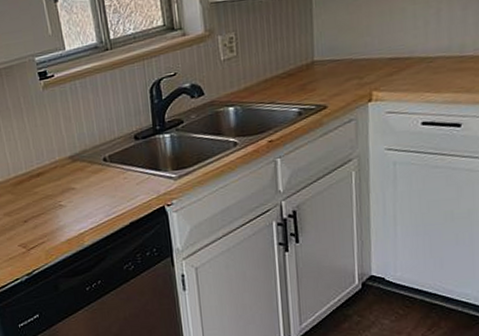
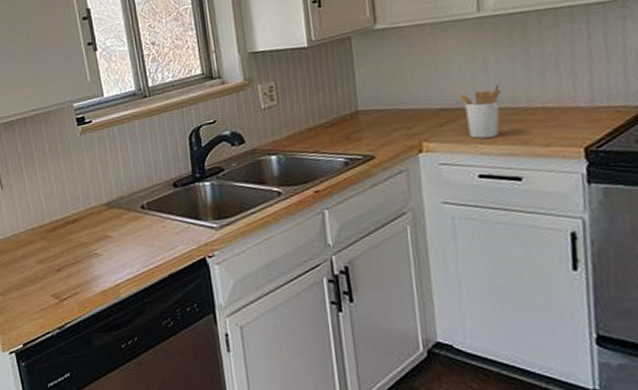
utensil holder: none [411,32,450,87] -> present [459,83,501,139]

